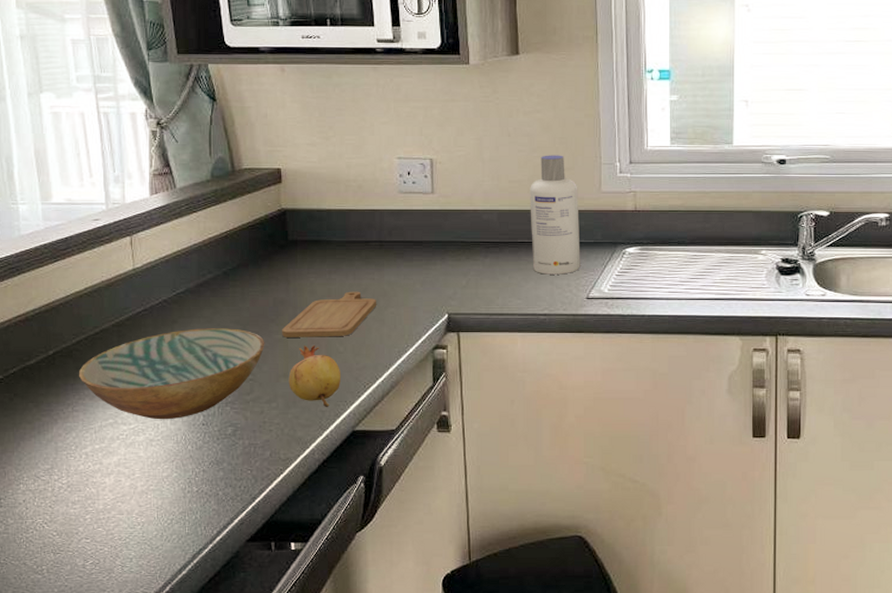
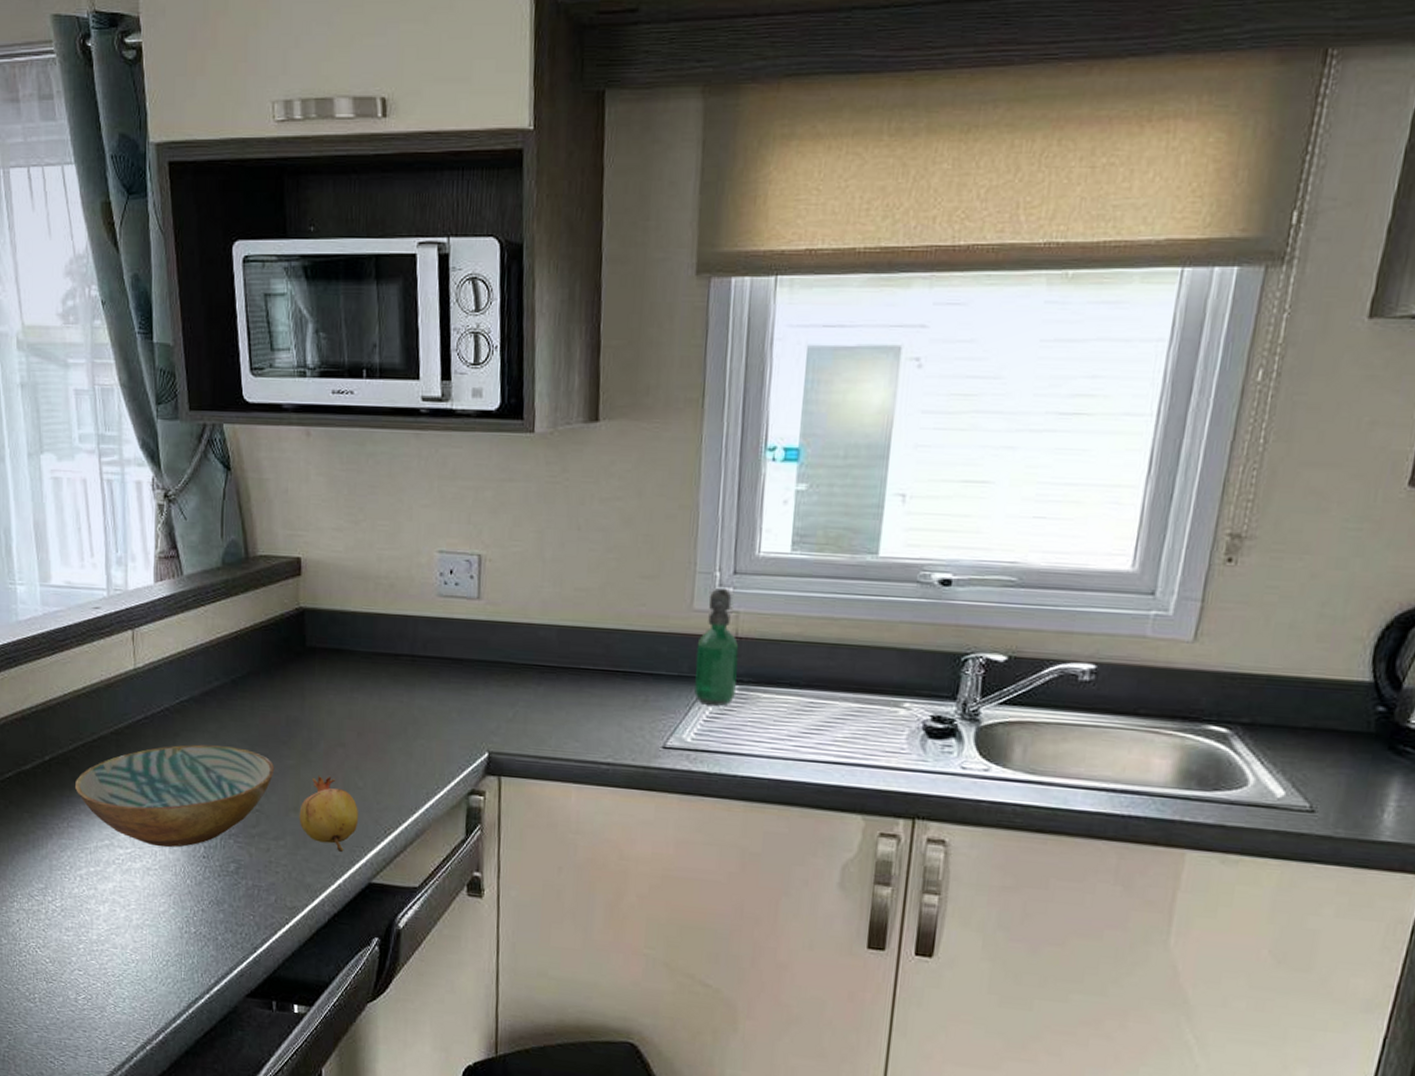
chopping board: present [282,291,377,337] -> none [294,714,405,769]
screw cap bottle: present [530,155,581,275] -> none [597,557,663,715]
soap dispenser: none [606,174,638,263] -> present [694,587,739,706]

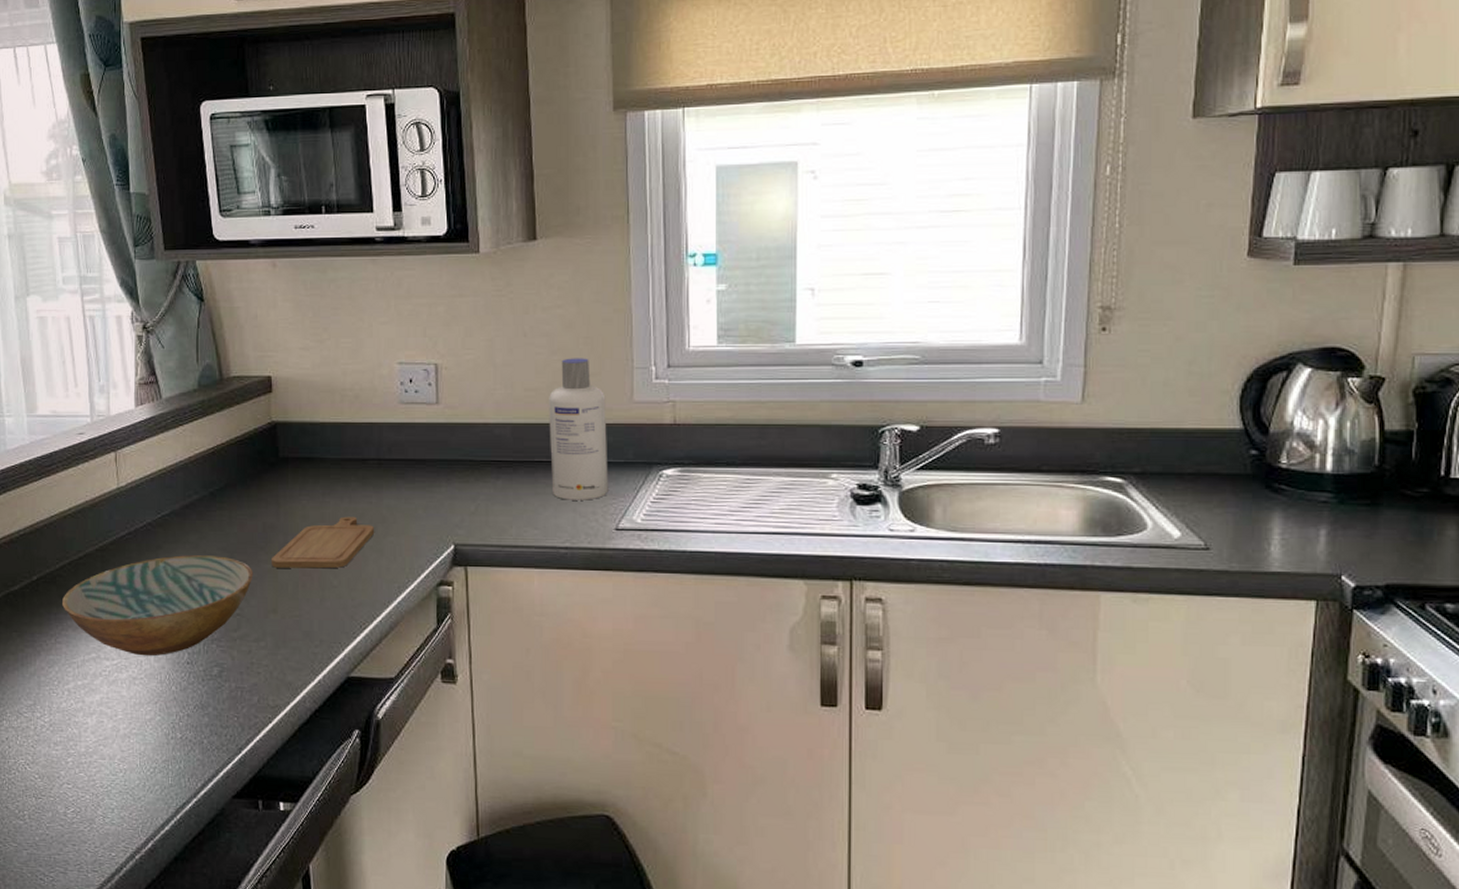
chopping board: none [294,714,405,769] -> present [272,516,375,569]
fruit: present [299,775,359,852] -> none [278,576,335,649]
screw cap bottle: none [597,557,663,715] -> present [549,358,608,500]
soap dispenser: present [694,587,739,706] -> none [639,380,678,487]

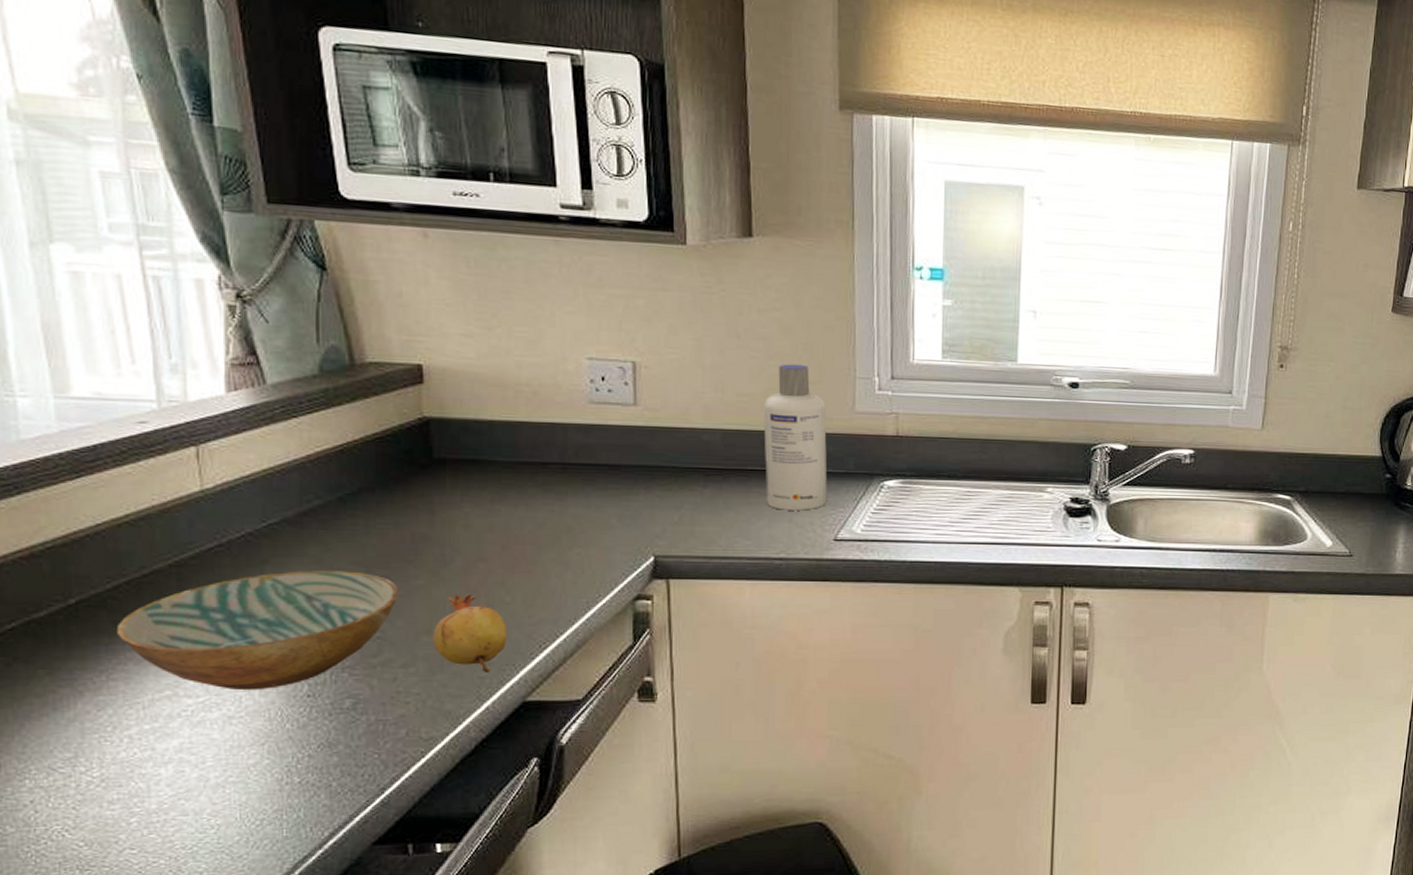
chopping board: present [272,516,375,569] -> none [424,526,558,584]
fruit: none [278,576,335,649] -> present [433,593,508,672]

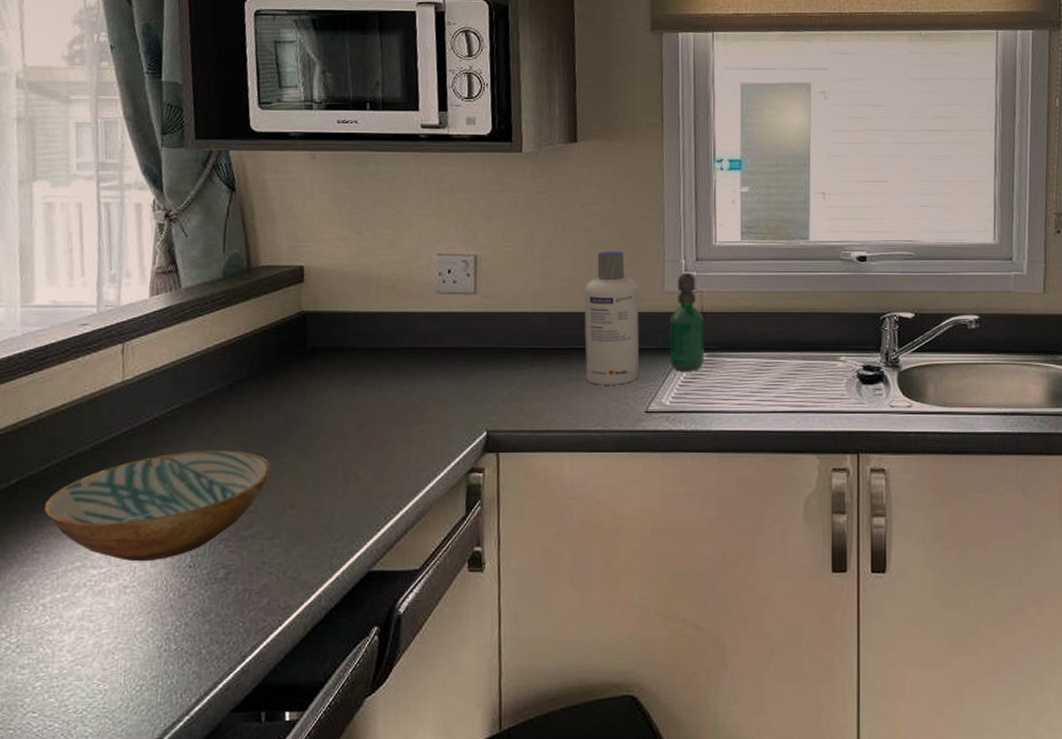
fruit: present [433,593,508,672] -> none [296,469,359,543]
soap dispenser: none [861,391,900,498] -> present [669,272,705,371]

